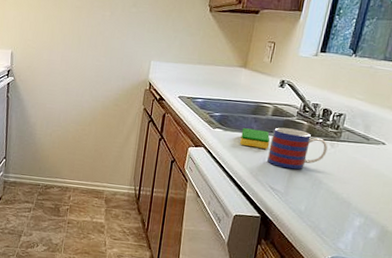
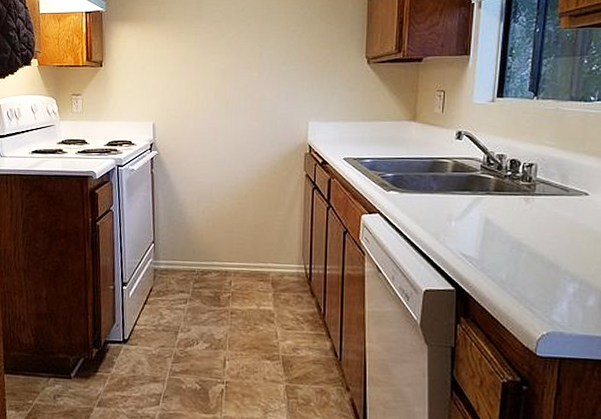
dish sponge: present [240,128,270,149] -> none [420,188,454,210]
mug: present [267,127,328,170] -> none [454,184,522,232]

